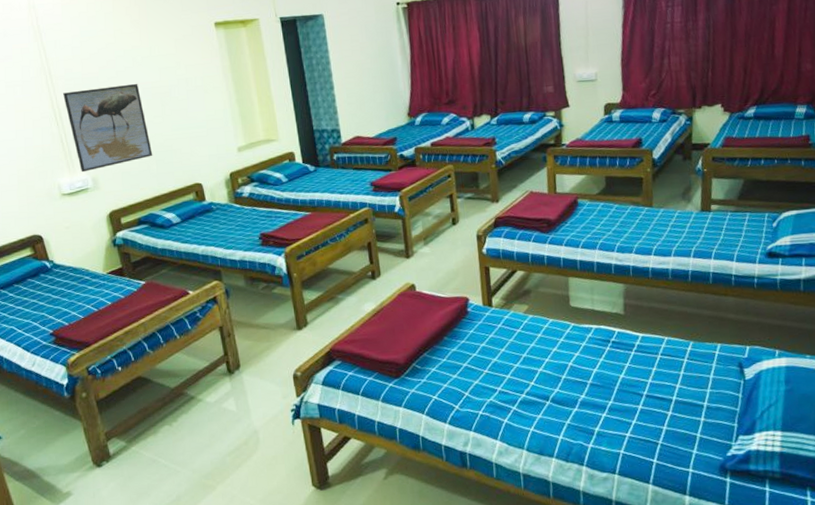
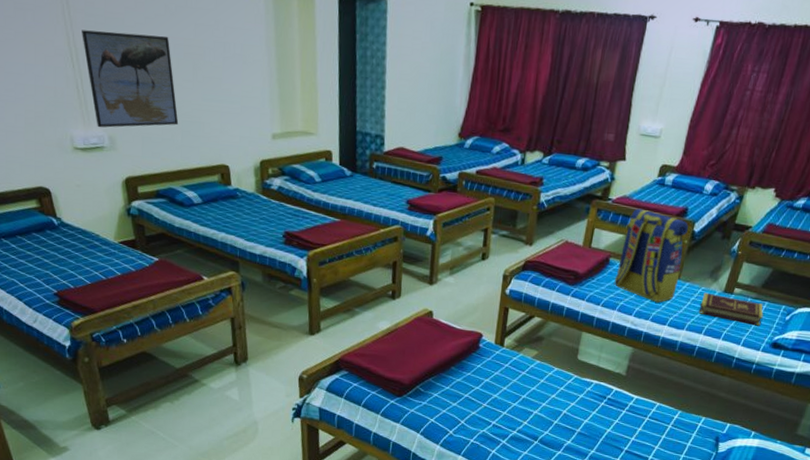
backpack: none [585,147,652,235] -> present [613,208,688,303]
book: none [680,214,749,239] -> present [699,292,764,326]

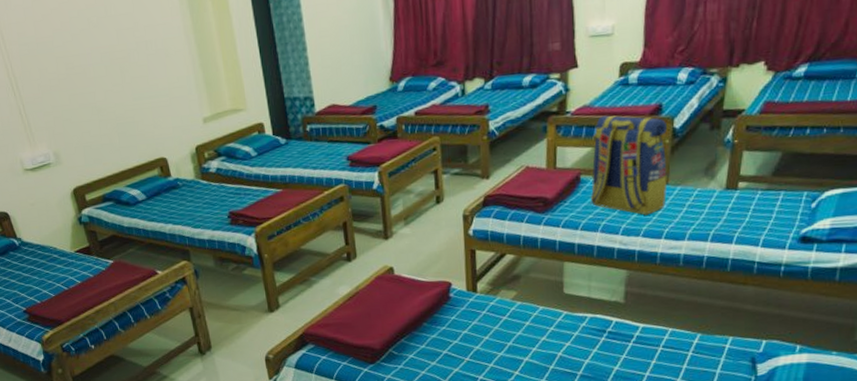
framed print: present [82,30,179,128] -> none [18,47,115,147]
book: present [699,292,764,326] -> none [699,193,782,221]

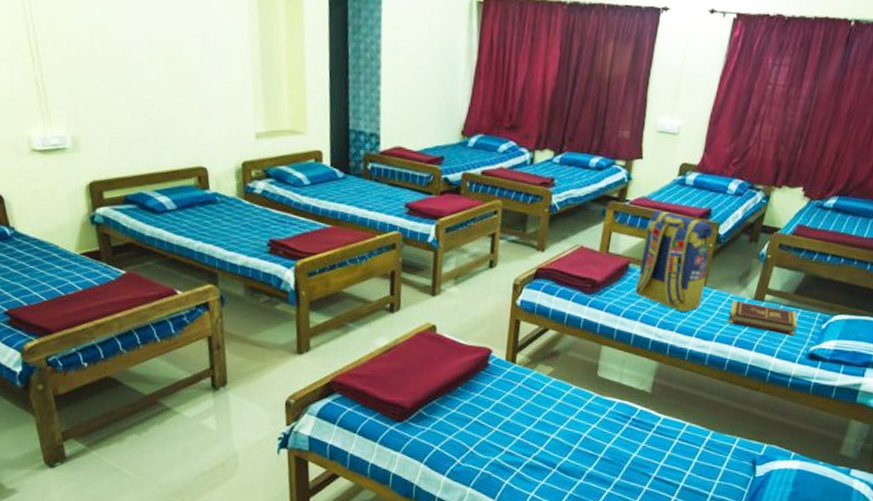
book: none [699,193,782,221] -> present [729,300,798,336]

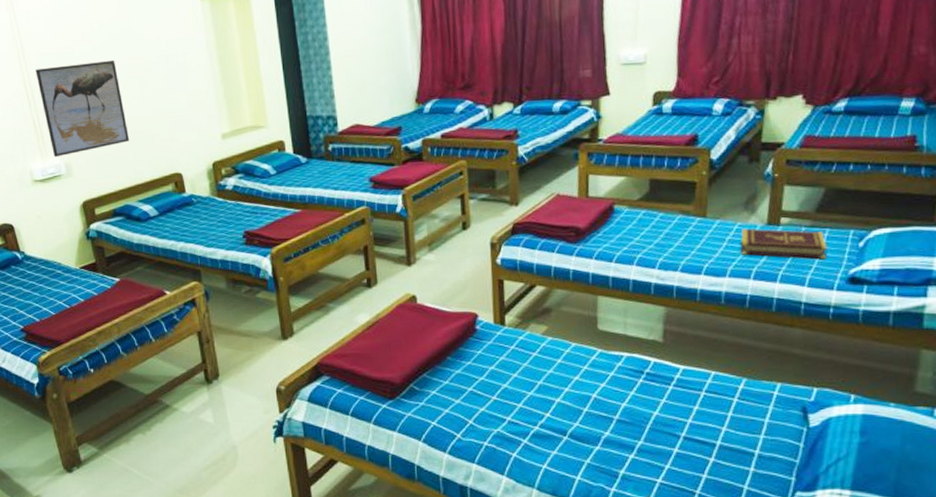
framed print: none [43,22,151,128] -> present [36,59,130,158]
backpack: present [634,210,713,312] -> none [624,144,706,249]

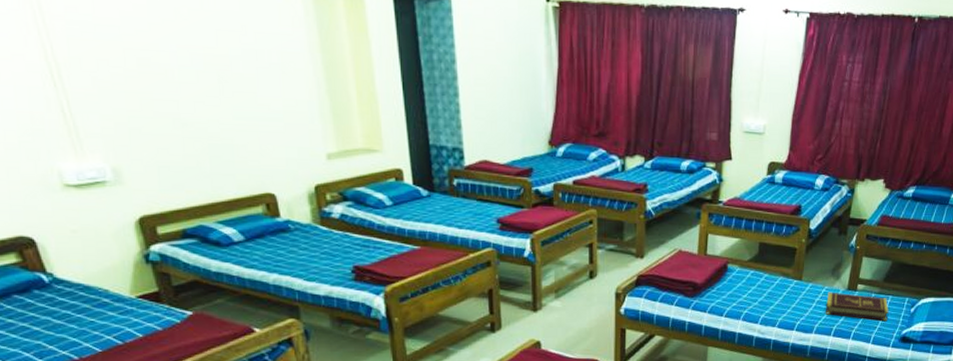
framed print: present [36,59,130,158] -> none [63,40,205,159]

